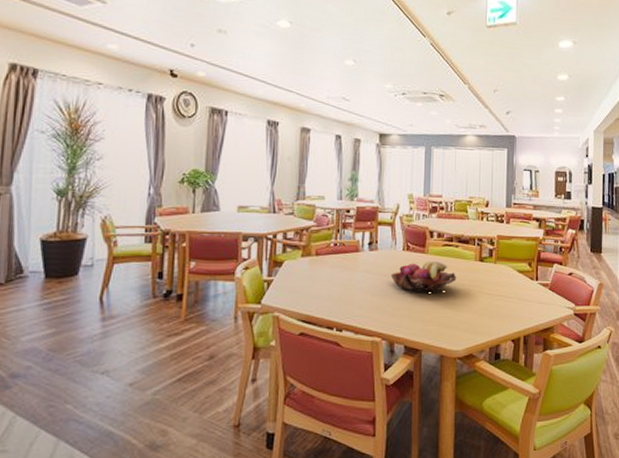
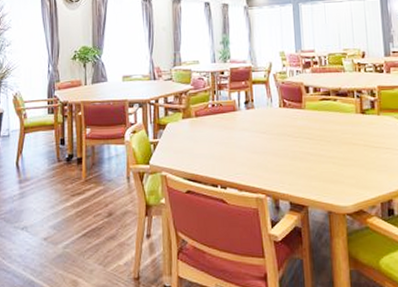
fruit basket: present [390,260,457,292] -> none [269,115,338,148]

